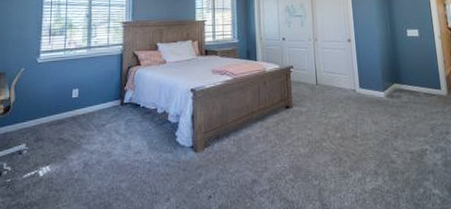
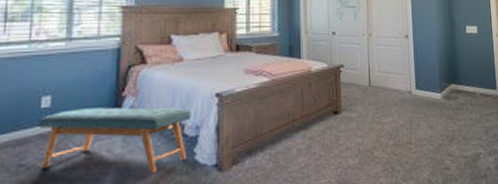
bench: none [71,98,173,150] -> present [38,107,191,173]

